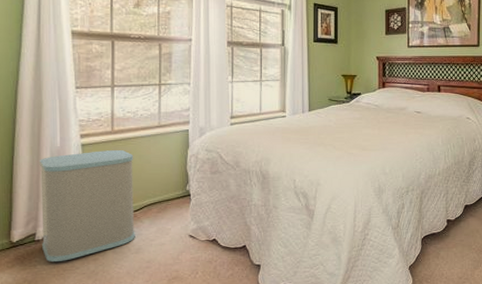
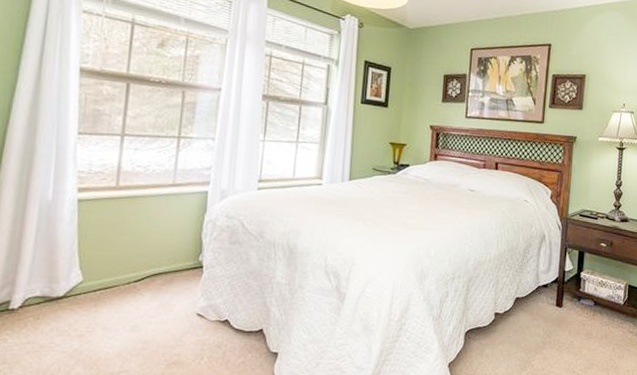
laundry basket: present [39,150,135,262] -> none [16,208,140,336]

